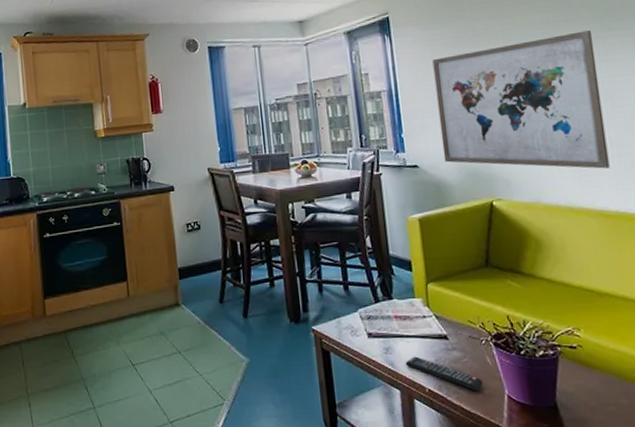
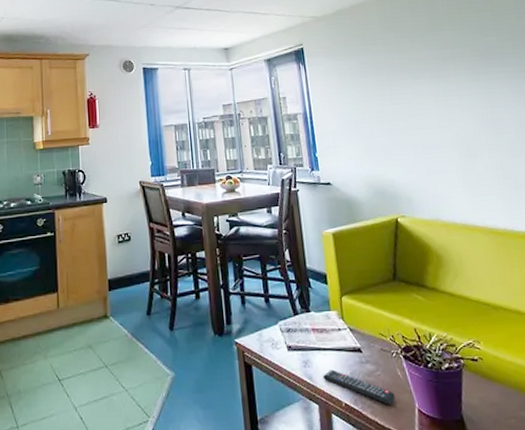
wall art: present [432,30,610,169] -> none [341,67,497,190]

